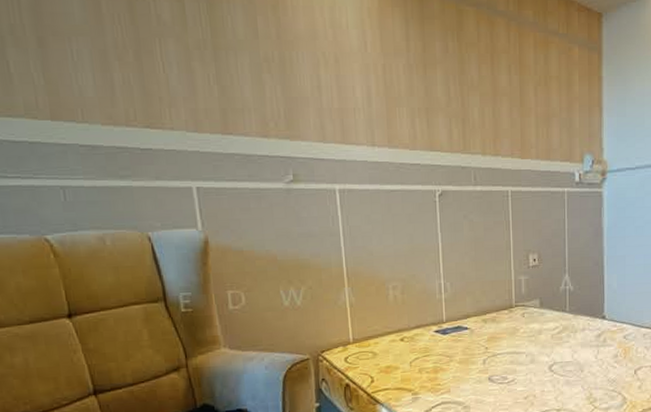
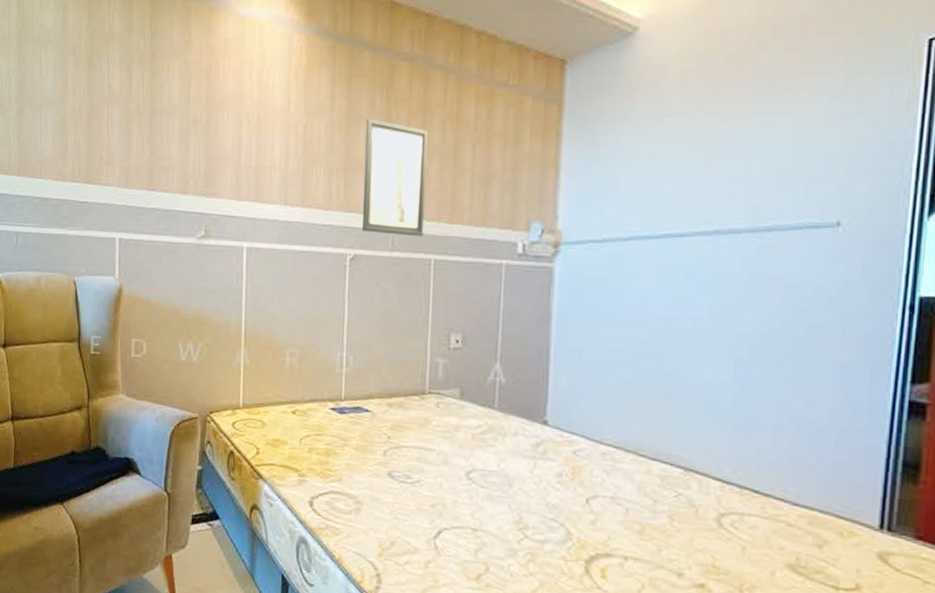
wall art: none [442,61,500,171] -> present [362,119,428,237]

